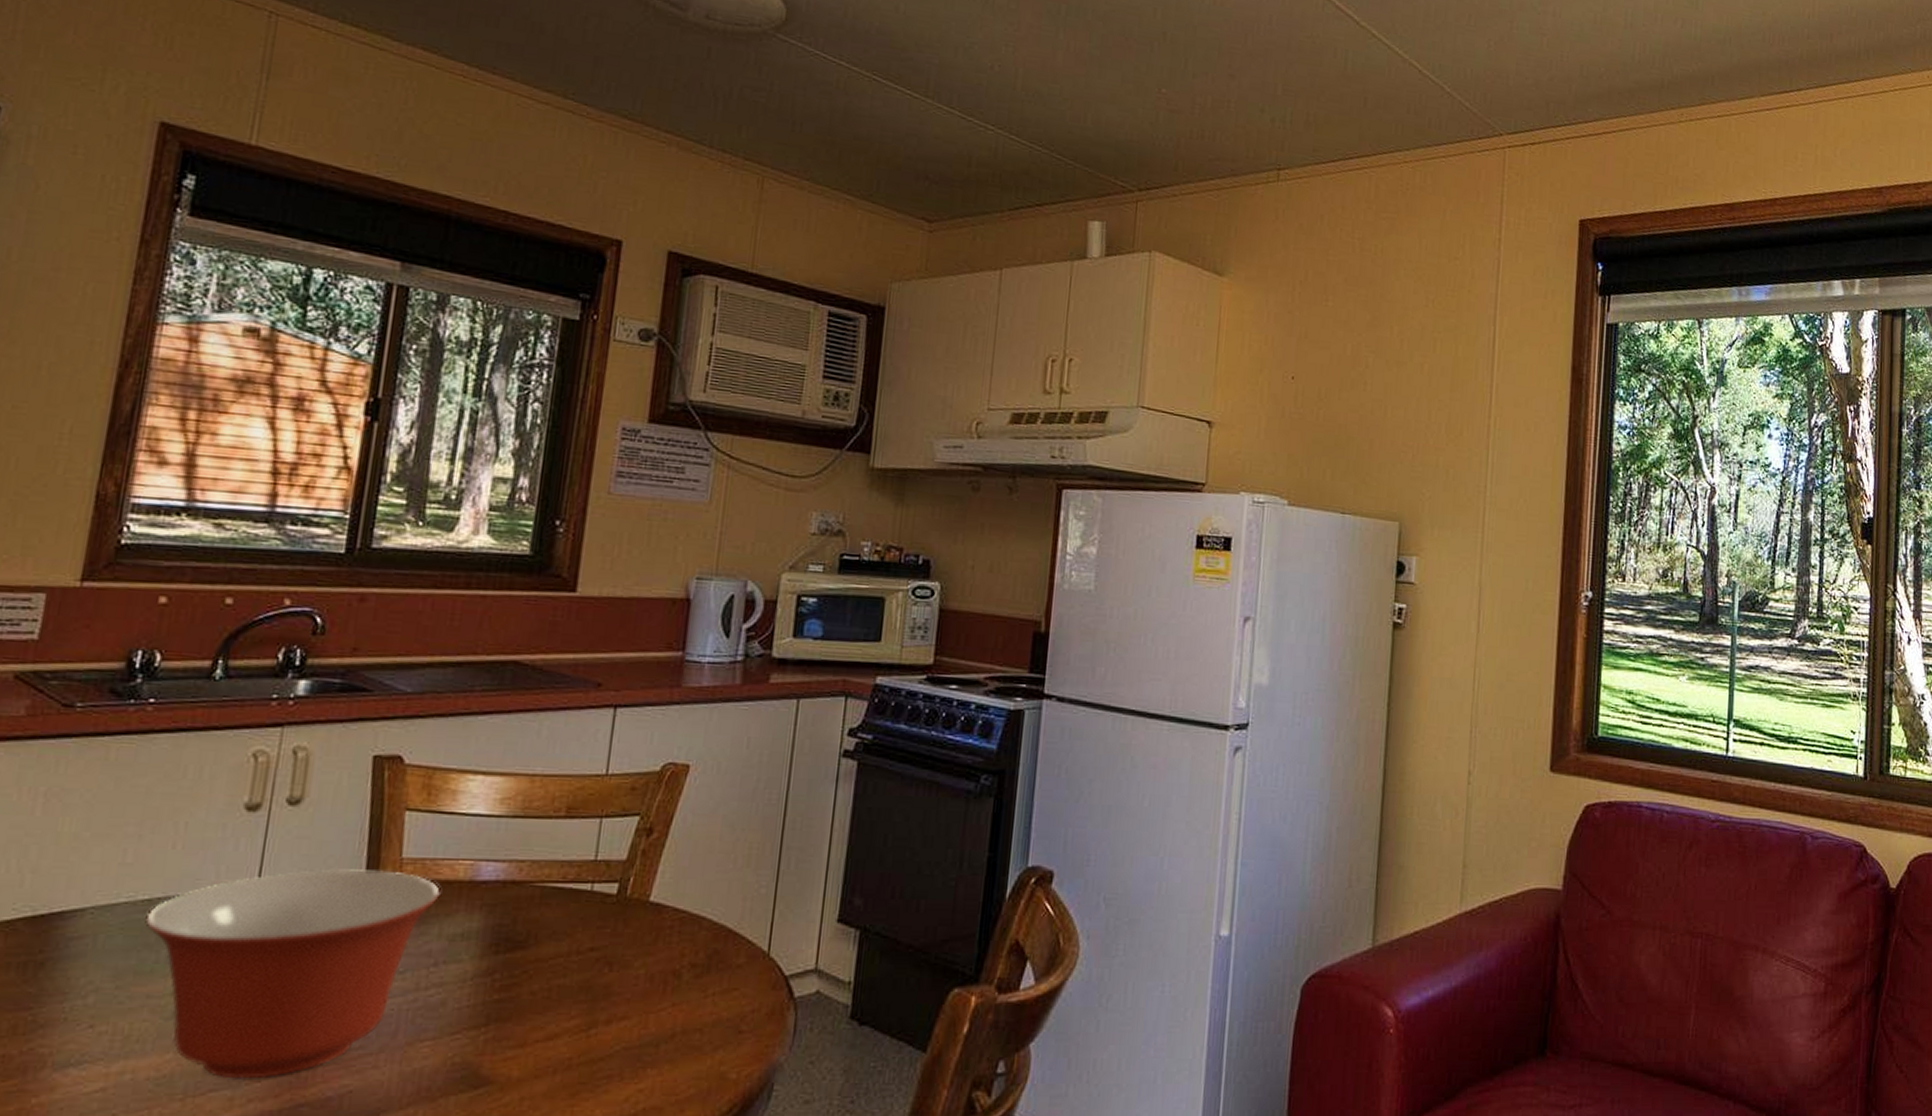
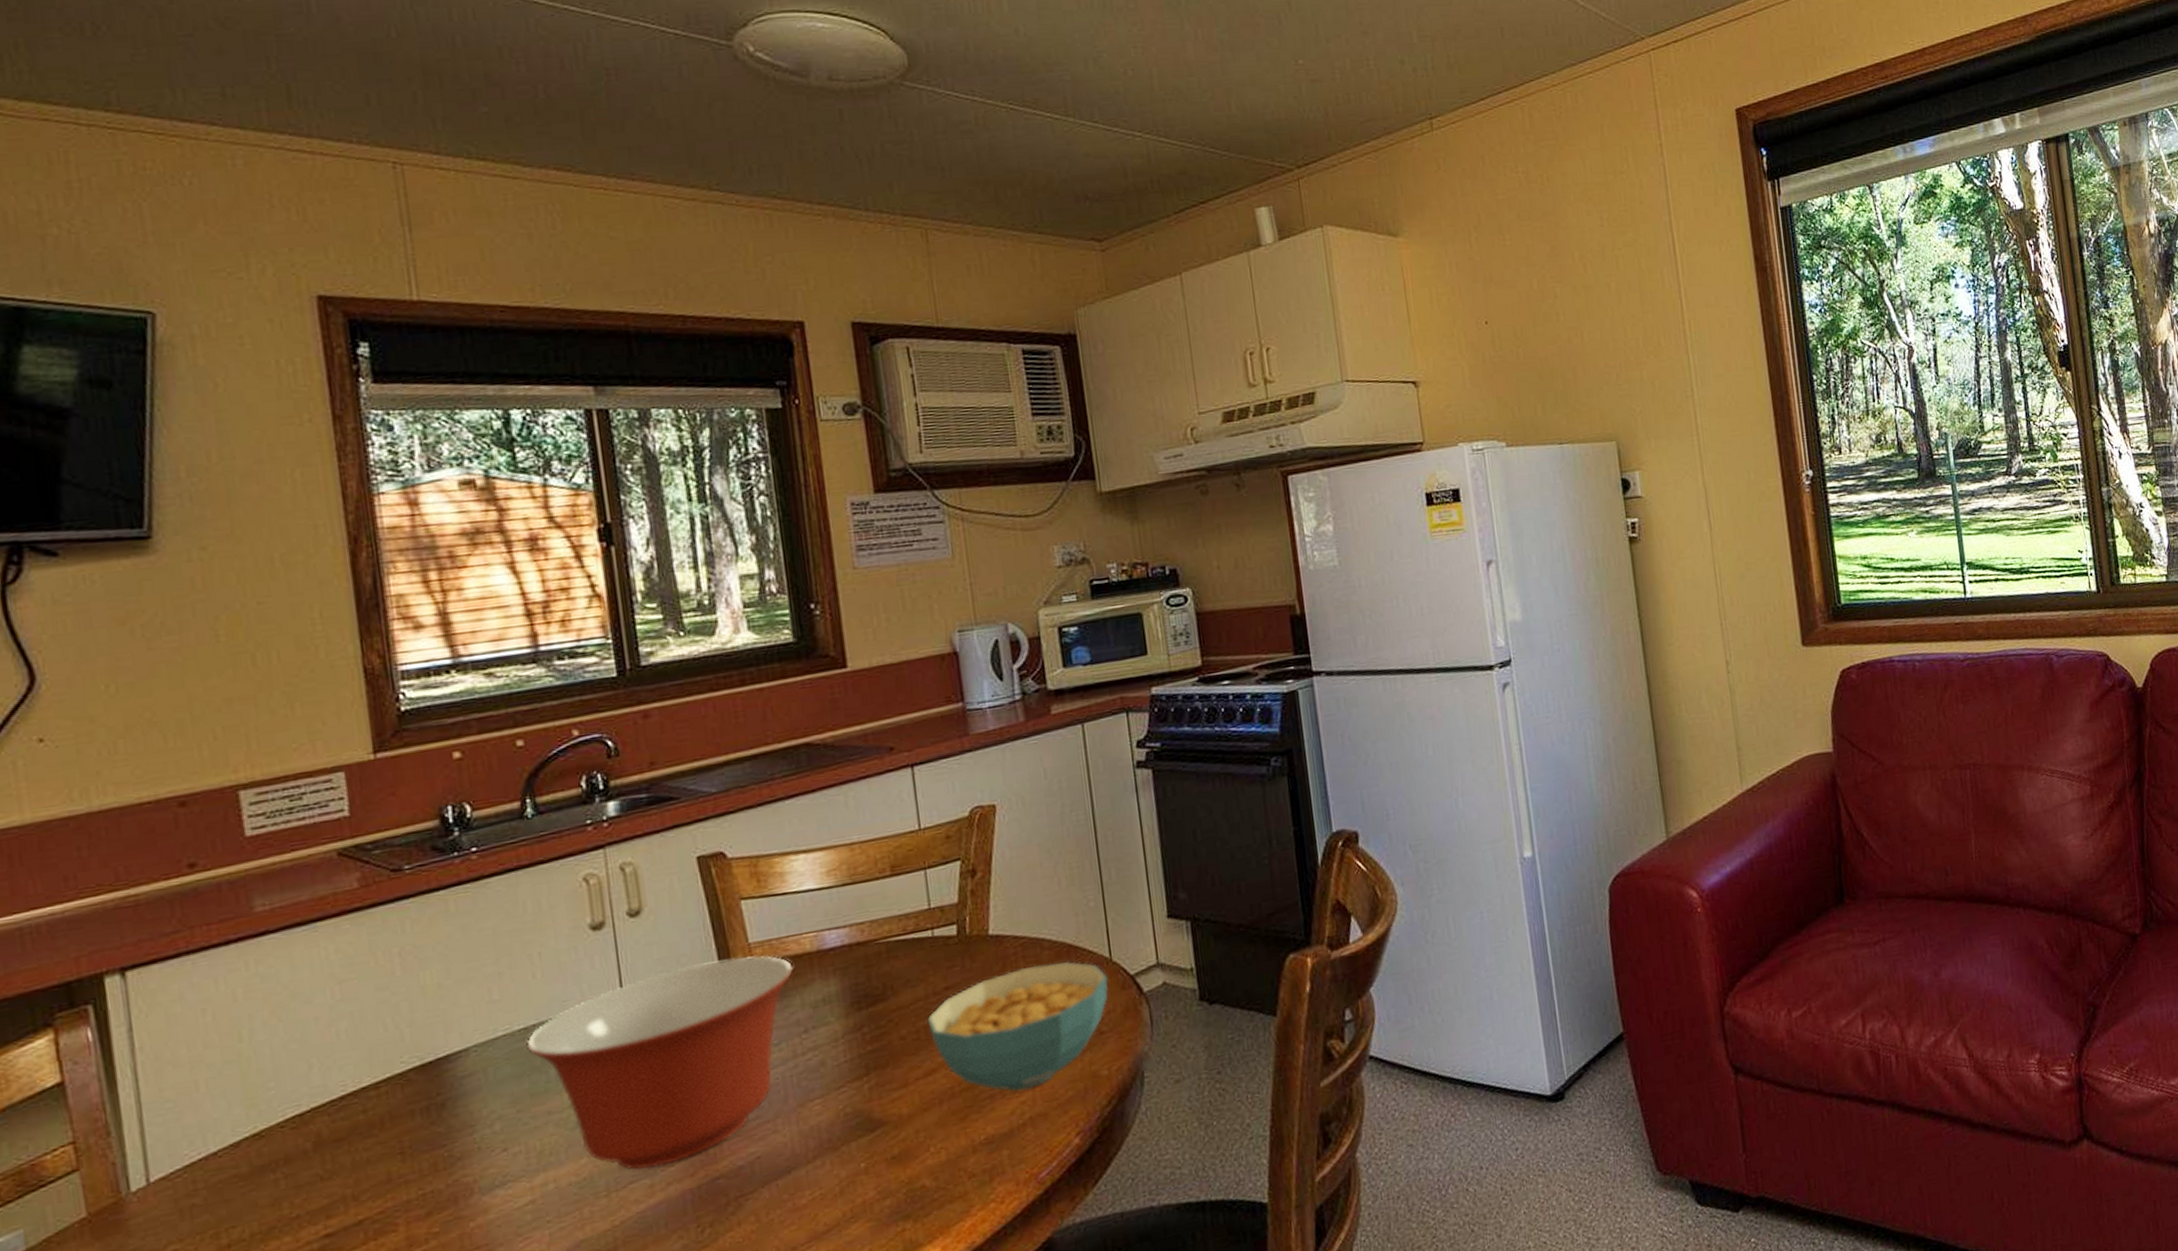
cereal bowl: none [563,943,761,1077] -> present [927,960,1108,1092]

